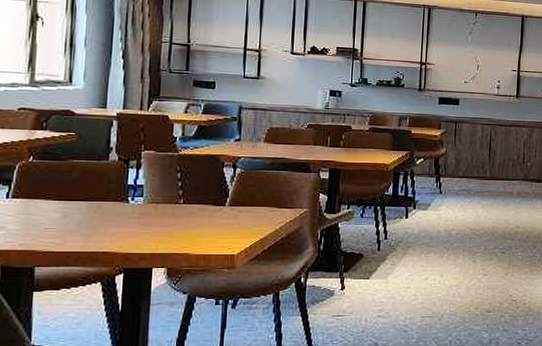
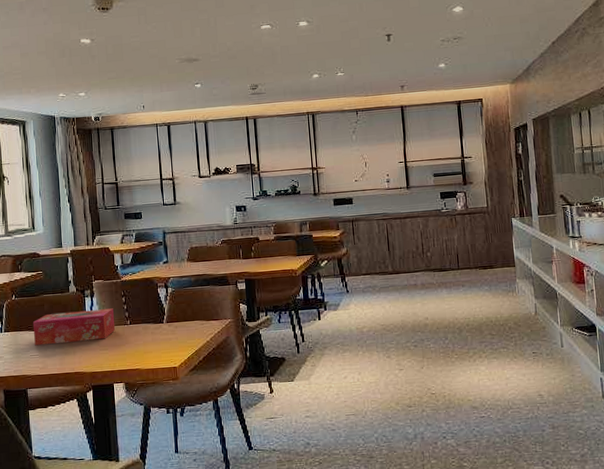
tissue box: none [53,182,164,218] -> present [32,308,116,346]

